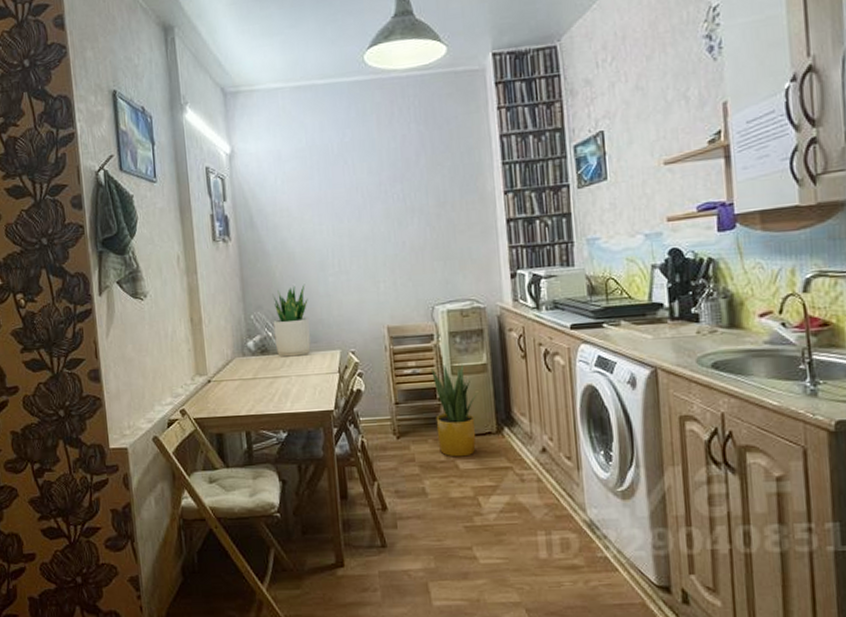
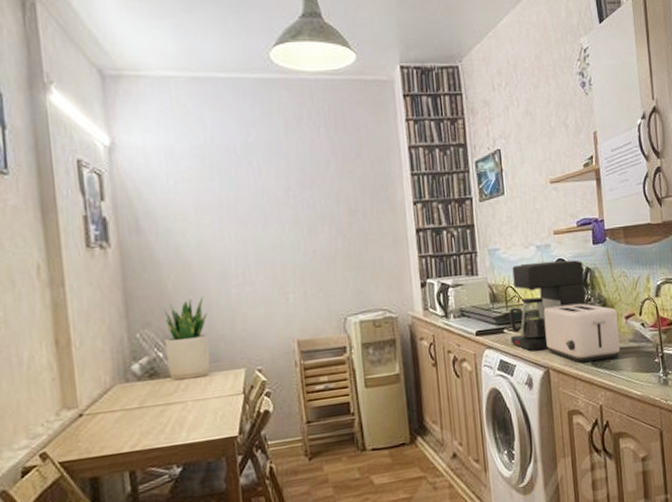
planter: present [431,362,478,457] -> none [344,374,391,474]
coffee maker: none [609,249,707,347] -> present [508,260,586,351]
toaster: none [651,297,751,364] -> present [543,303,621,363]

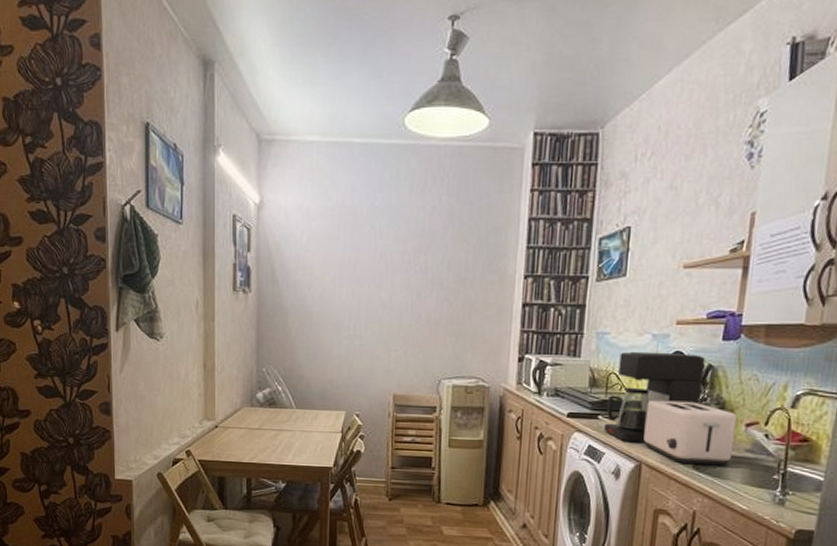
planter: present [163,296,211,381] -> none [284,343,320,413]

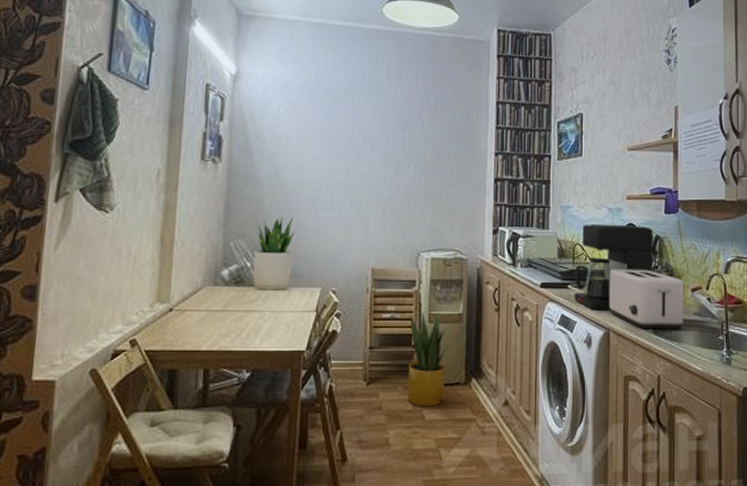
planter: none [284,343,320,413] -> present [252,216,295,291]
planter: none [427,436,470,524] -> present [407,310,451,407]

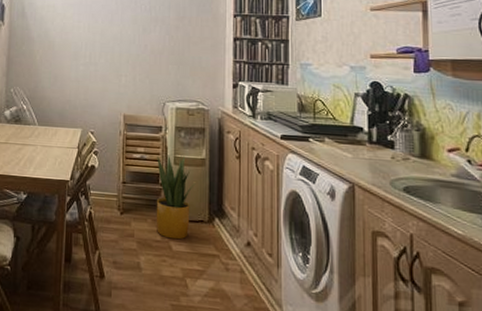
planter: present [252,216,295,291] -> none [28,69,60,129]
coffee maker: present [574,223,654,309] -> none [315,81,402,164]
toaster: present [609,268,684,328] -> none [353,125,440,189]

